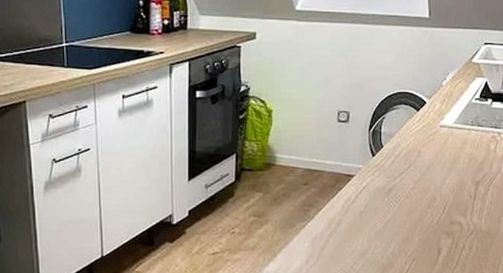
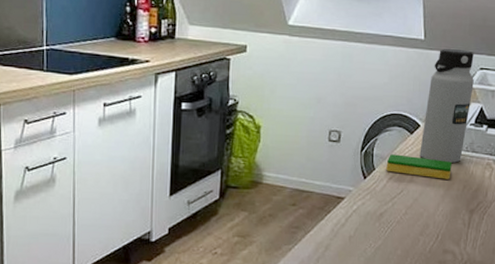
dish sponge: none [394,131,458,154] -> present [386,154,452,180]
water bottle: none [426,25,479,137] -> present [419,48,474,163]

